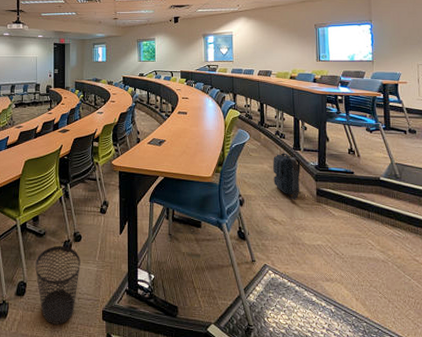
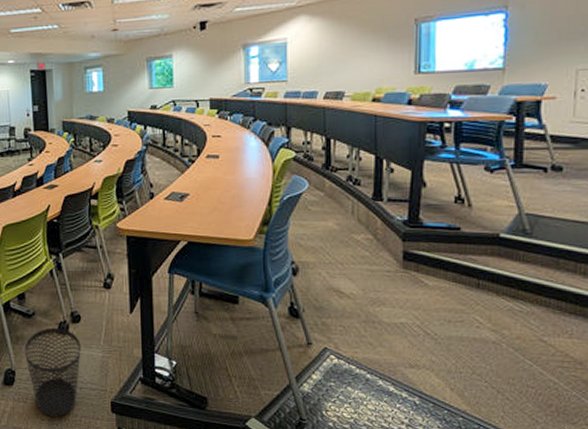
backpack: present [273,153,306,200] -> none [341,205,387,267]

